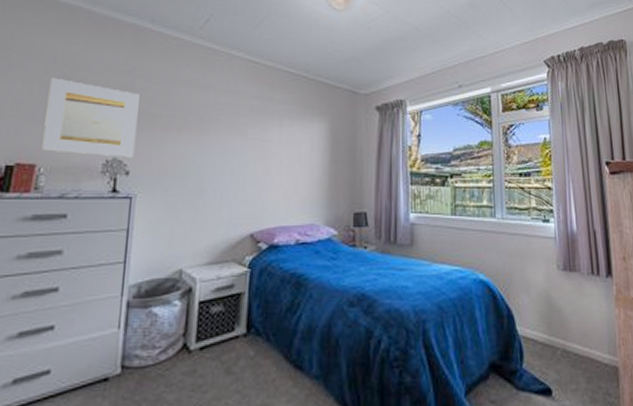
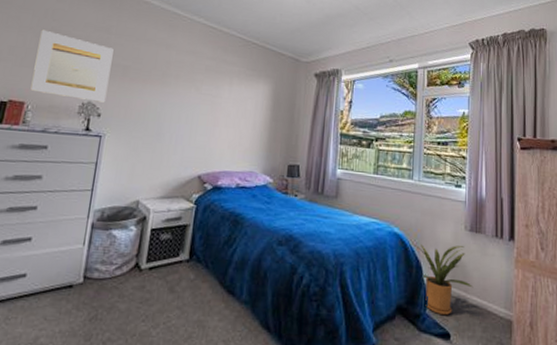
house plant: none [497,288,573,368] -> present [409,242,474,315]

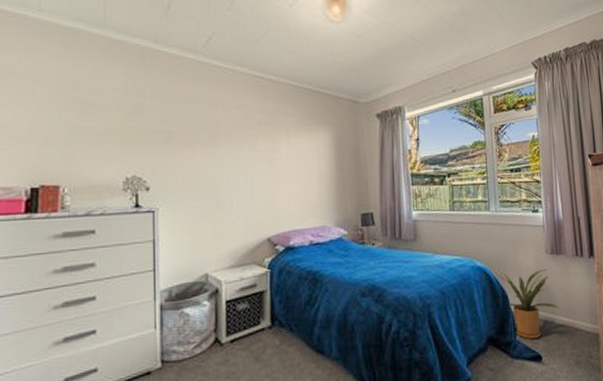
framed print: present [30,29,114,102] -> none [63,101,152,175]

